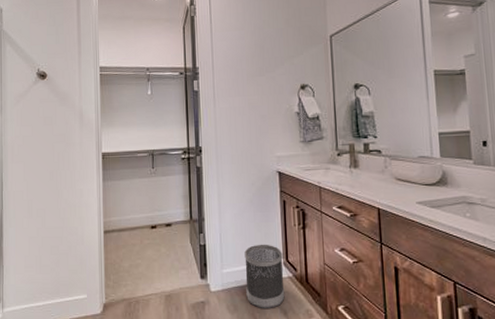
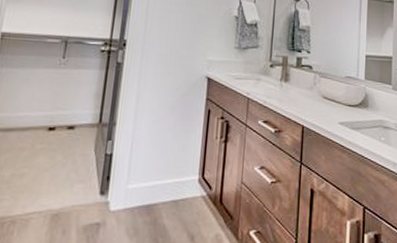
wastebasket: present [244,244,285,310] -> none [151,157,199,234]

